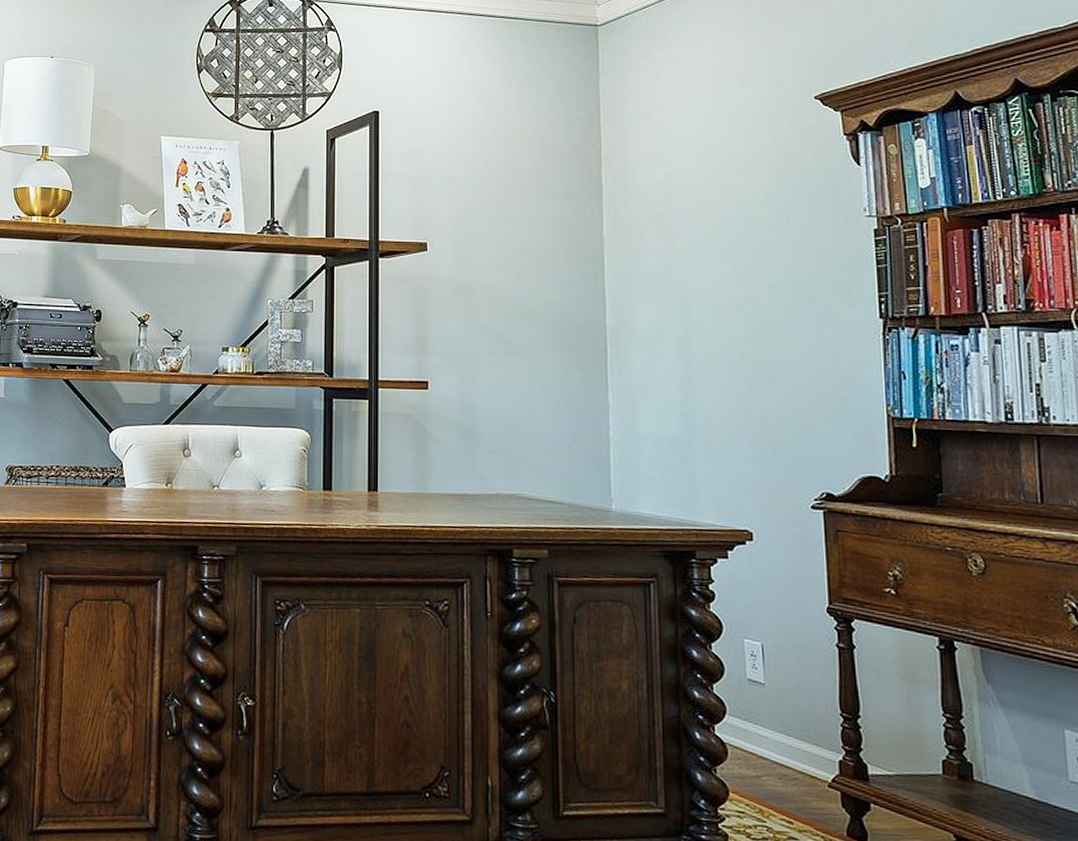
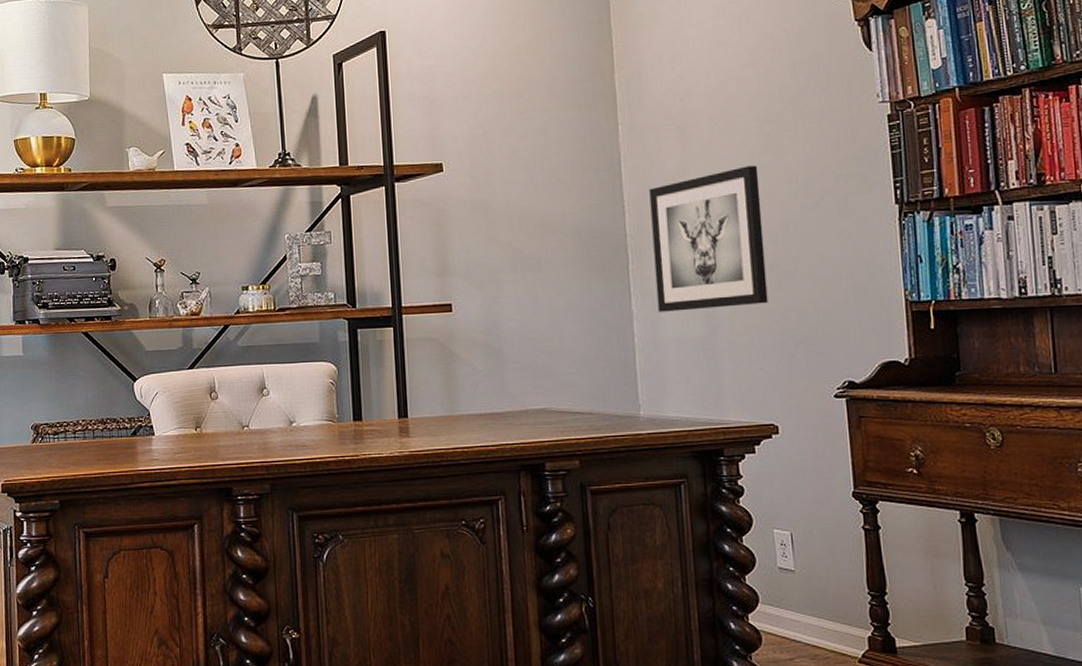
wall art: none [631,269,747,408] -> present [649,165,768,312]

